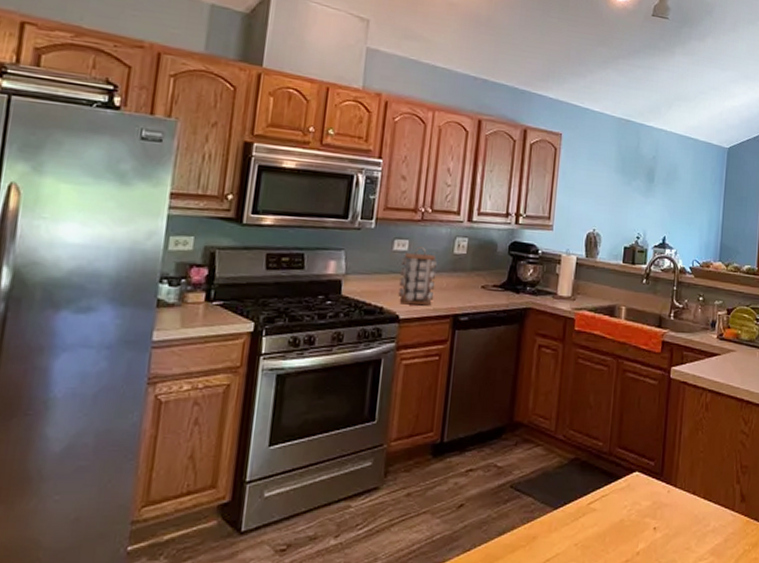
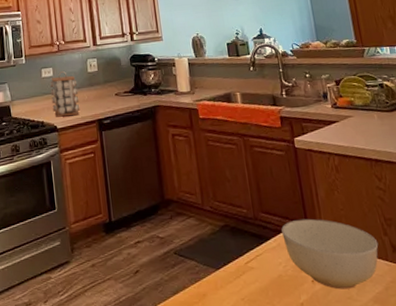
bowl: none [634,458,729,539] -> present [281,218,379,289]

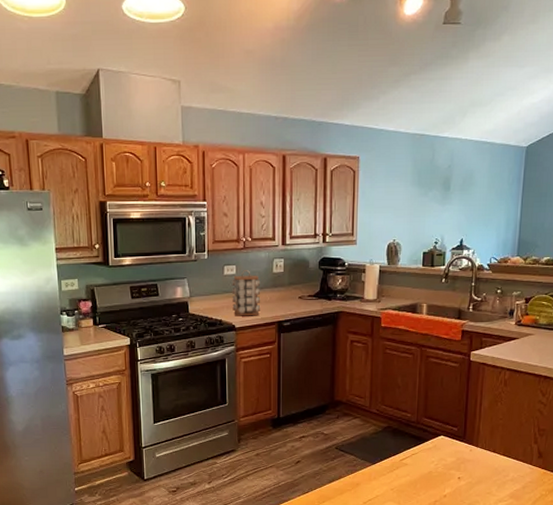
bowl: present [281,218,379,289] -> none [440,425,527,486]

